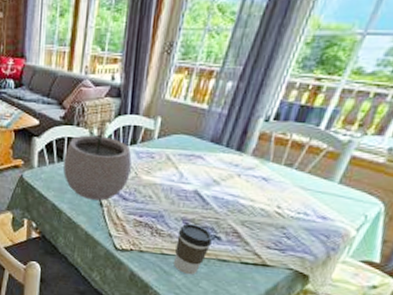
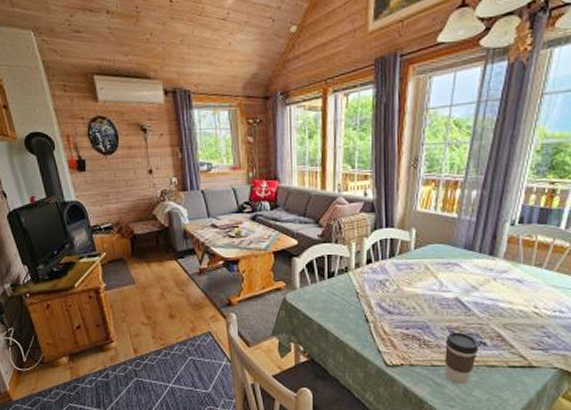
plant pot: present [63,120,132,201] -> none [326,235,392,317]

